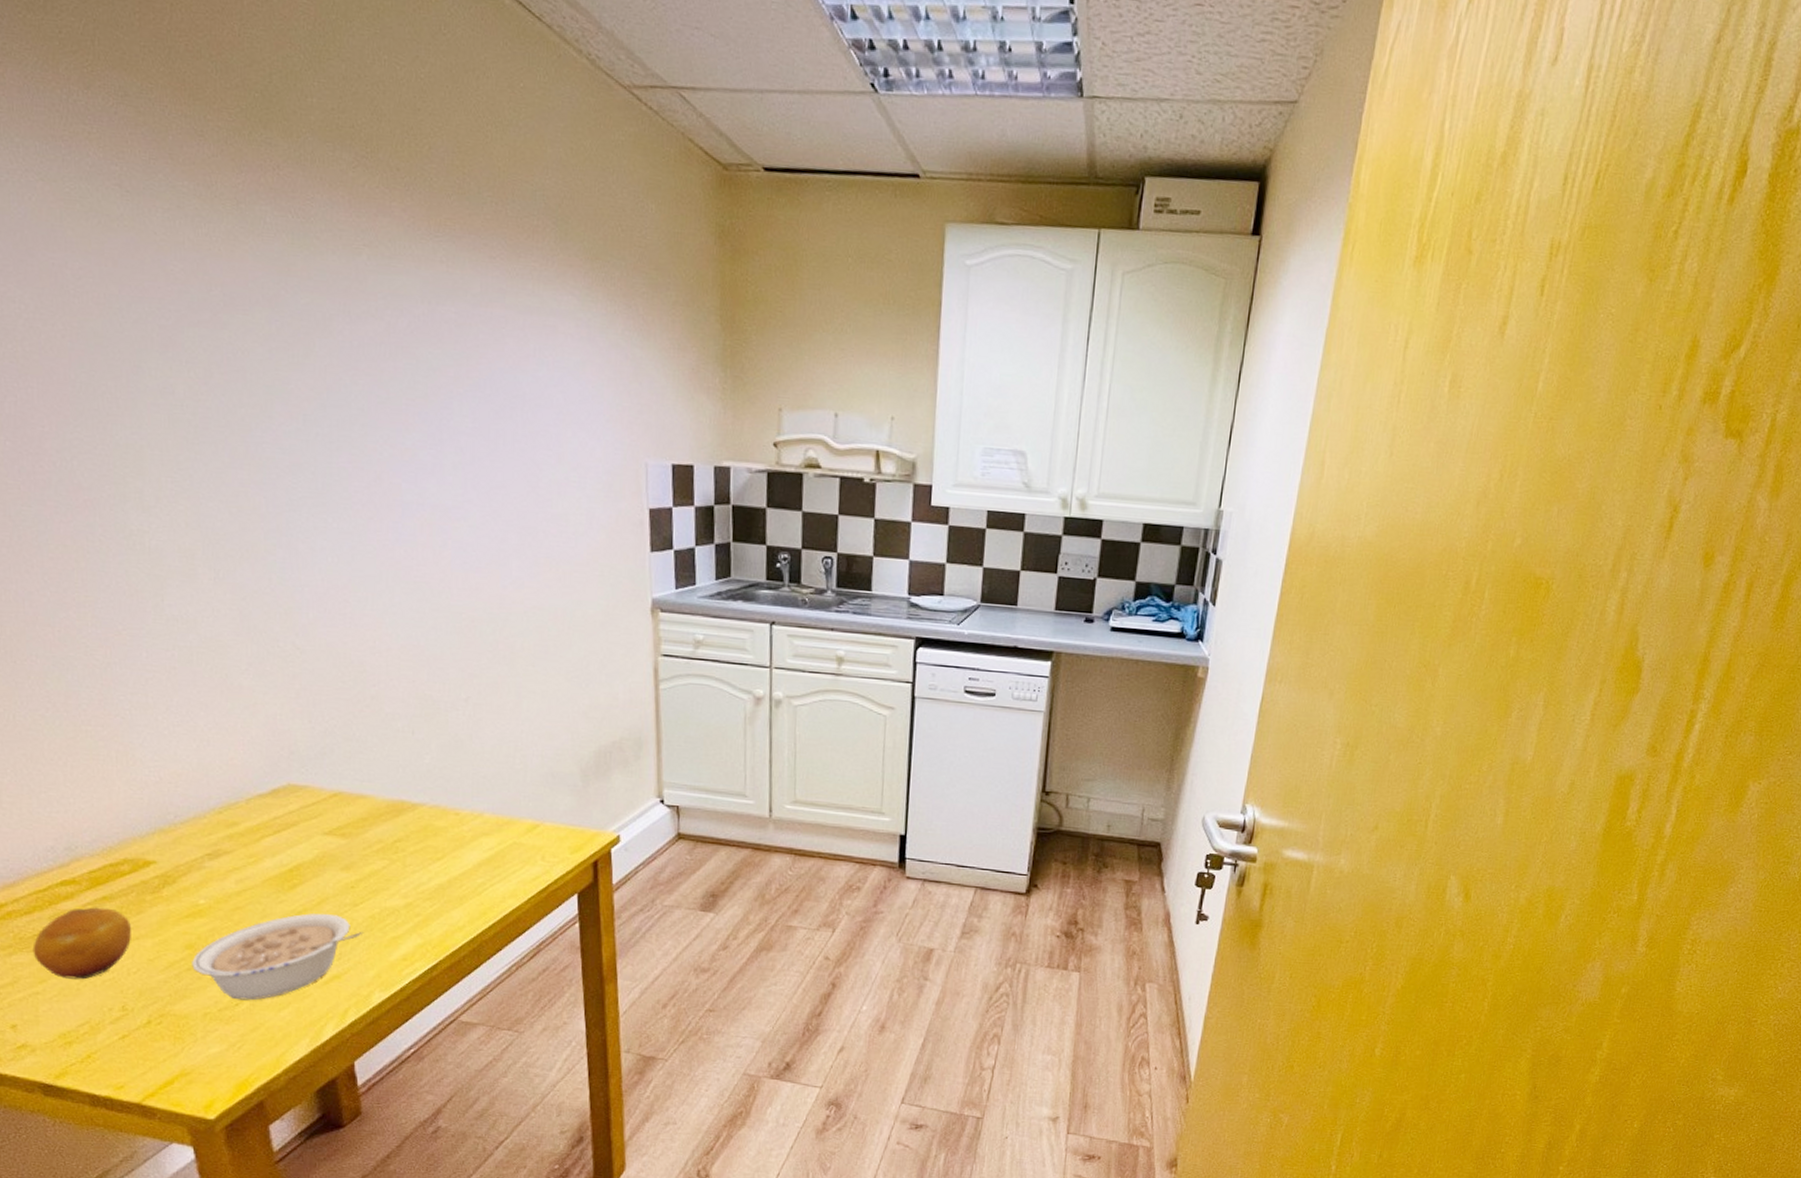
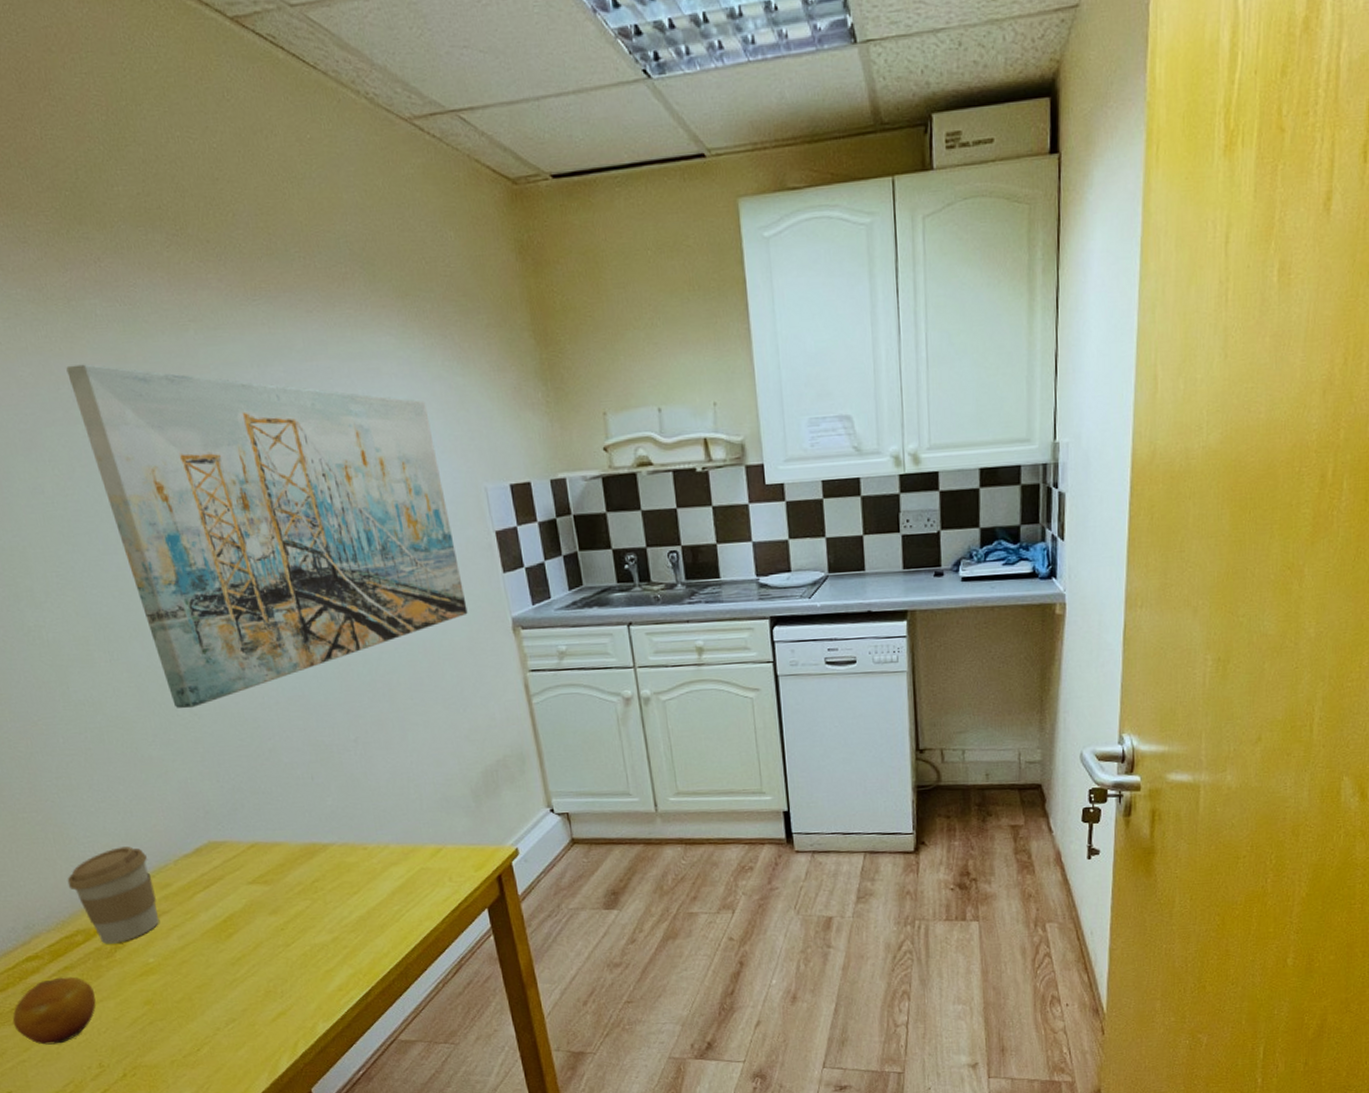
coffee cup: none [123,776,219,879] -> present [67,846,160,944]
legume: present [192,913,364,1001] -> none [152,956,300,1046]
wall art: none [223,268,607,642] -> present [66,364,468,709]

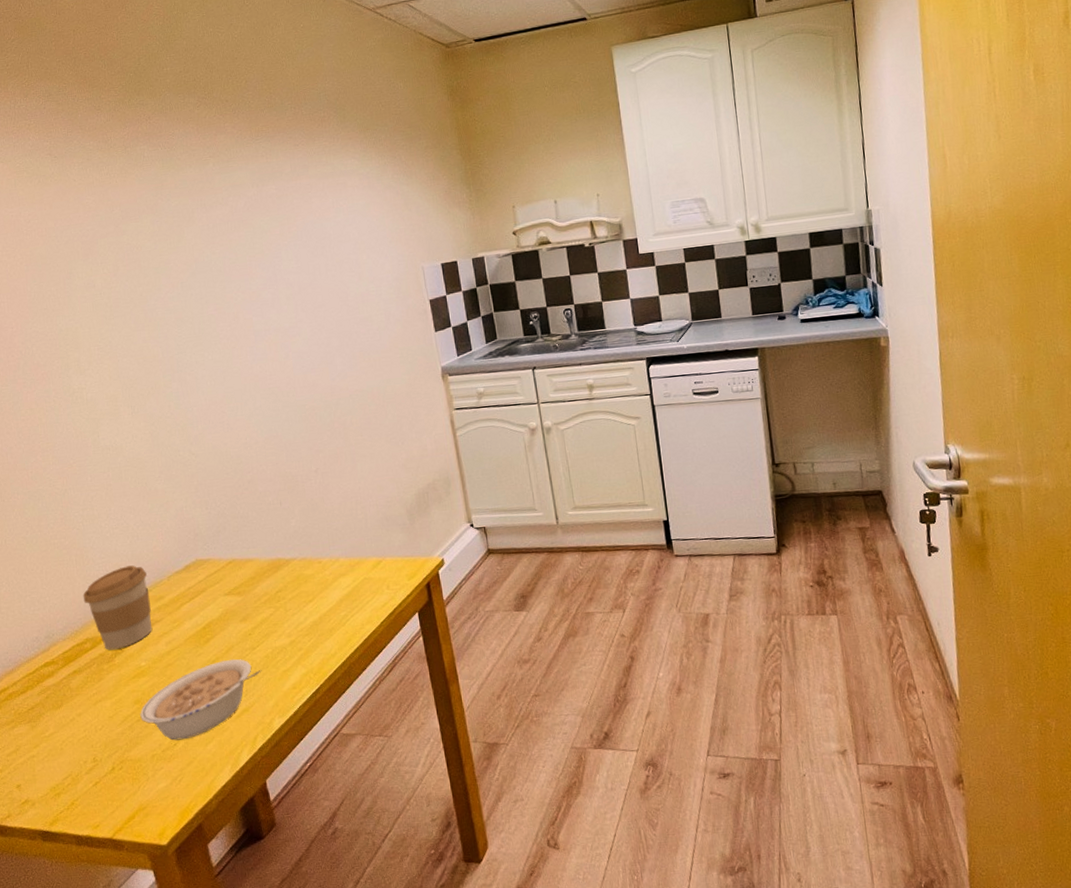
fruit: present [12,976,96,1045] -> none [28,679,96,742]
wall art: present [66,364,468,709] -> none [119,191,407,450]
legume: none [152,956,300,1046] -> present [140,659,262,741]

